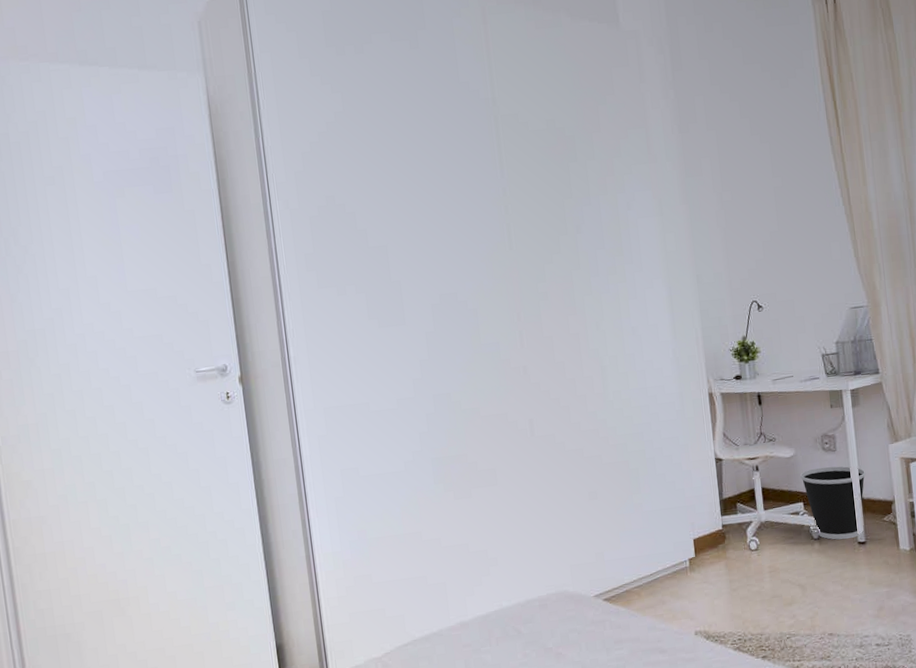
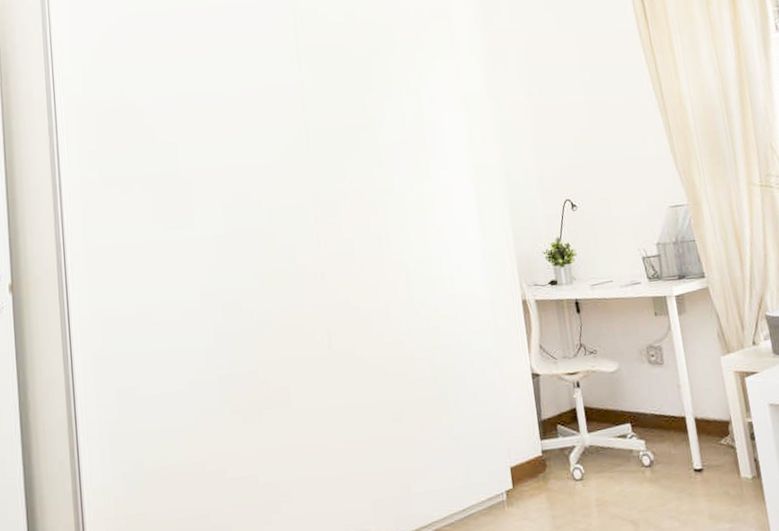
wastebasket: present [800,466,866,540] -> none [626,381,698,467]

